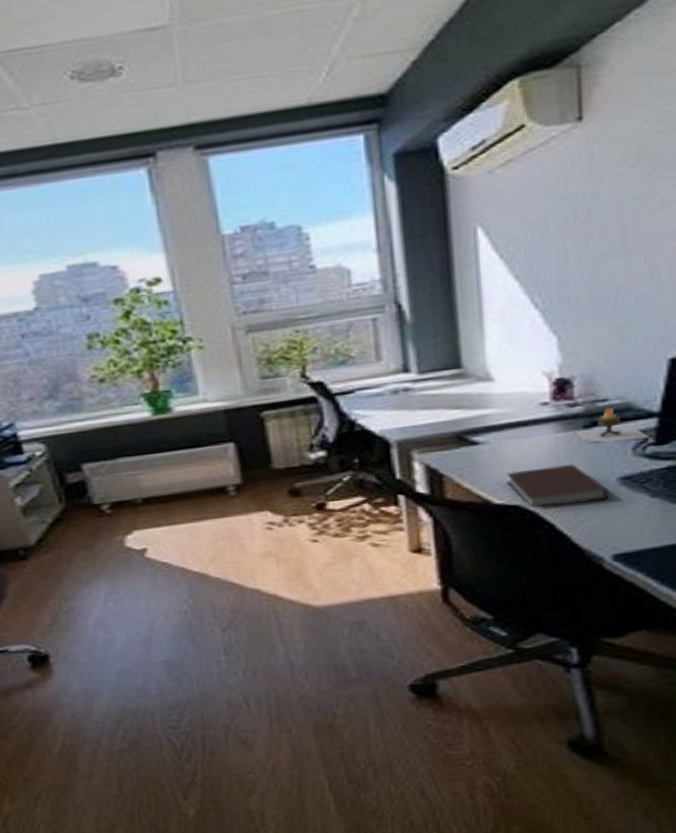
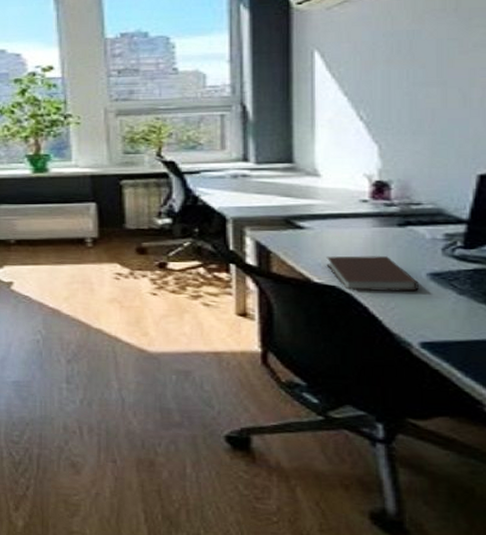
candle: present [573,407,649,443] -> none [389,211,458,241]

